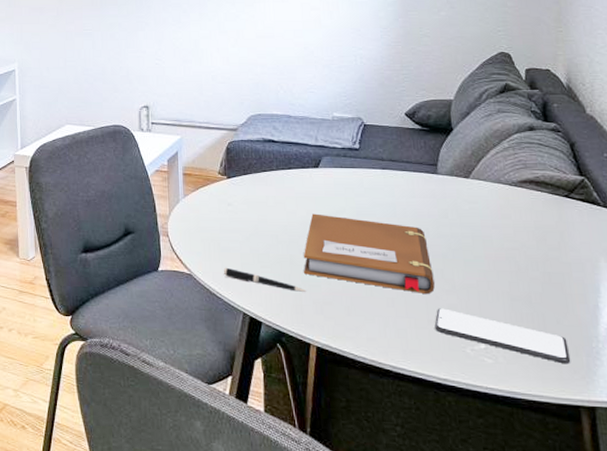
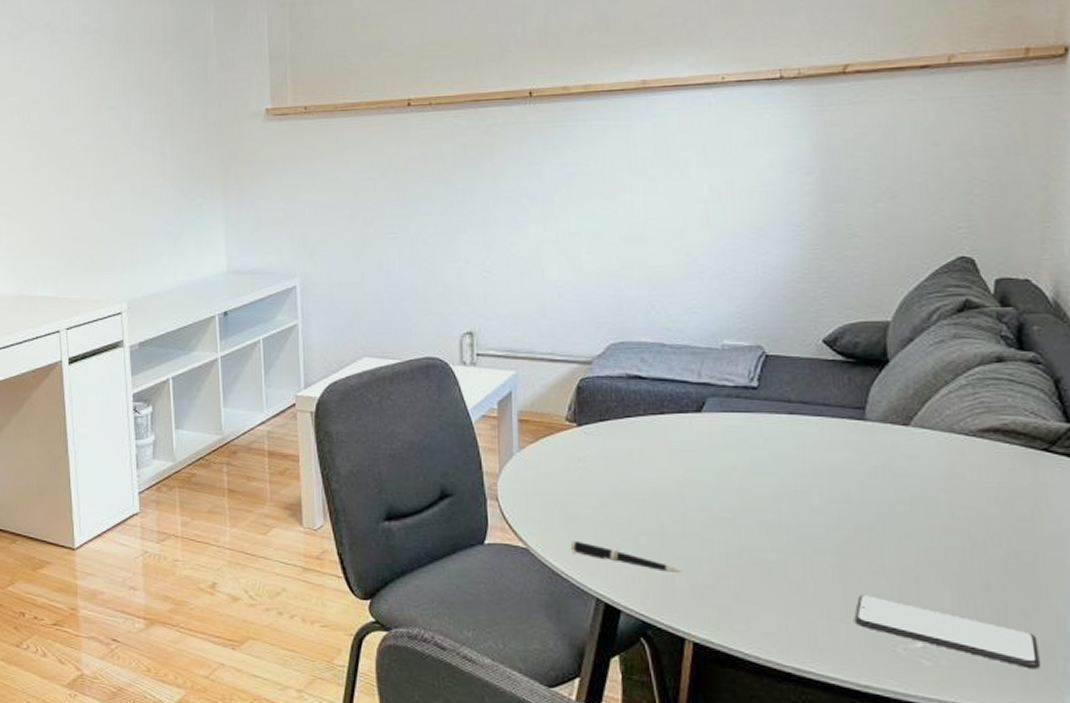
notebook: present [303,213,435,294] -> none [678,471,856,576]

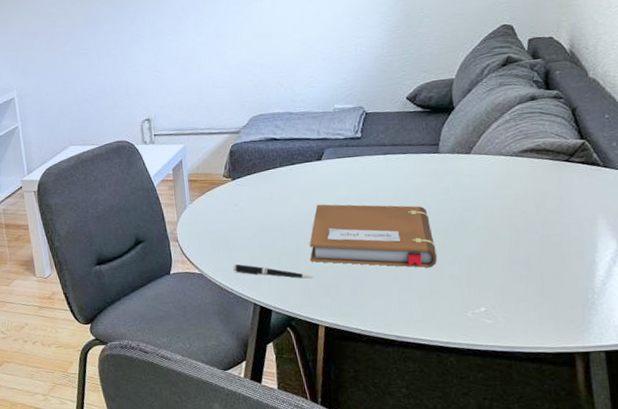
notebook: none [678,471,856,576] -> present [309,204,437,268]
smartphone: present [854,595,1041,670] -> none [437,279,567,317]

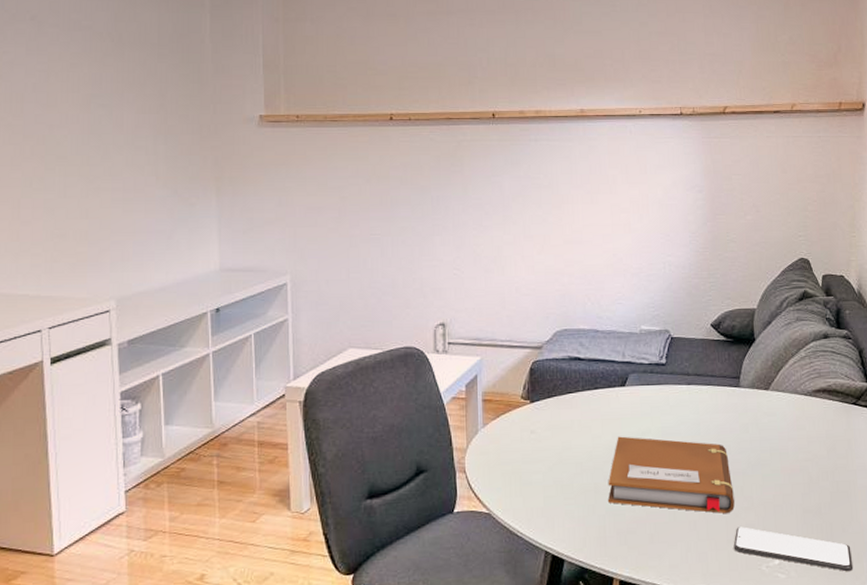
pen: present [232,263,314,279] -> none [524,502,611,523]
smartphone: none [437,279,567,317] -> present [733,527,854,572]

